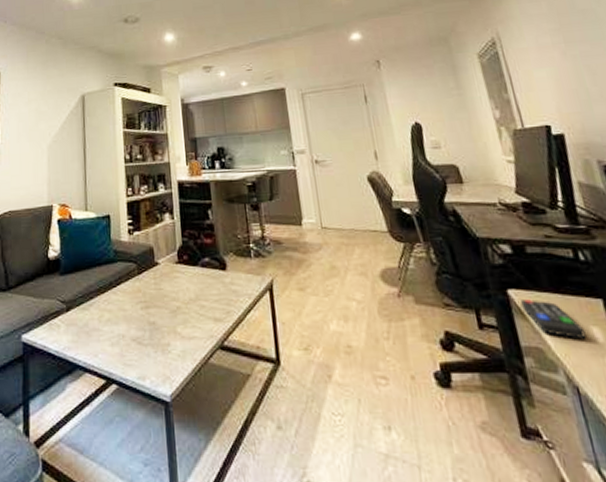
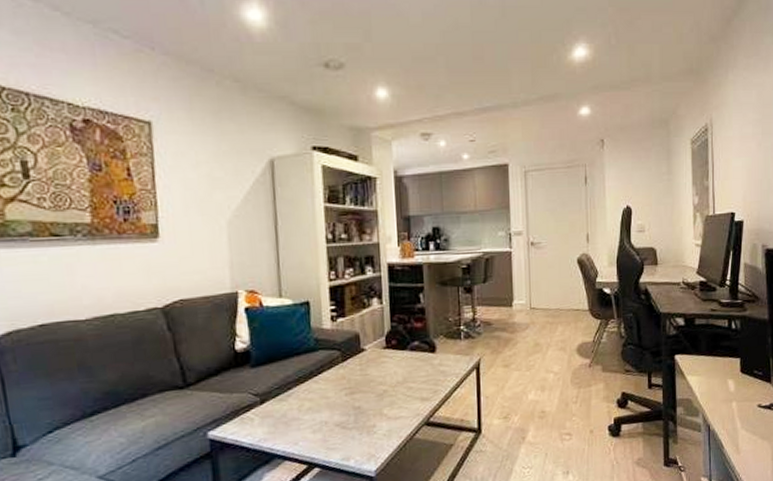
remote control: present [520,299,586,340] -> none [683,362,723,390]

